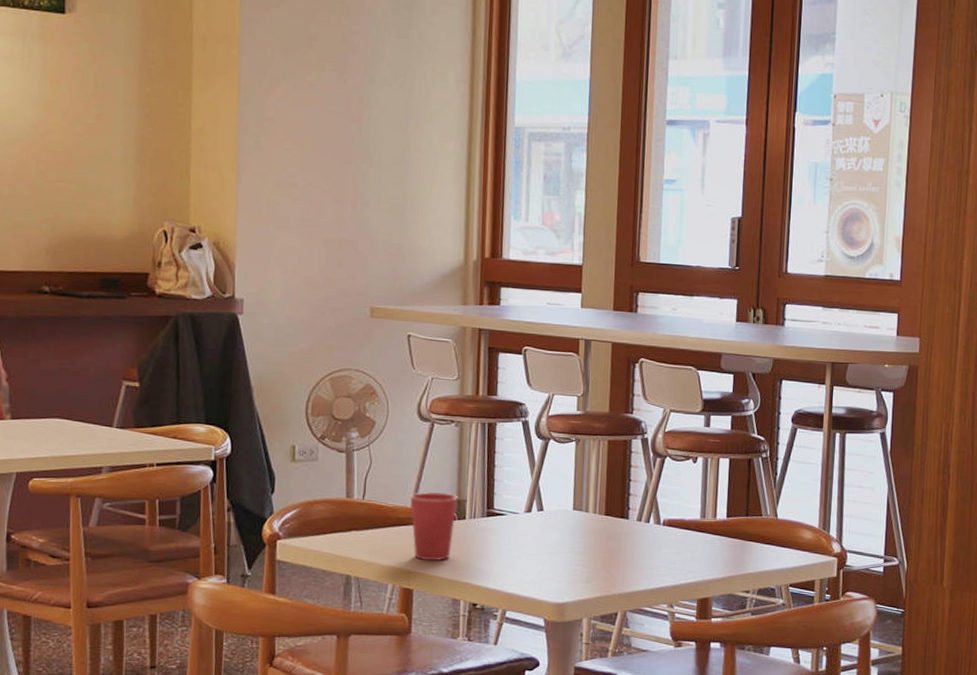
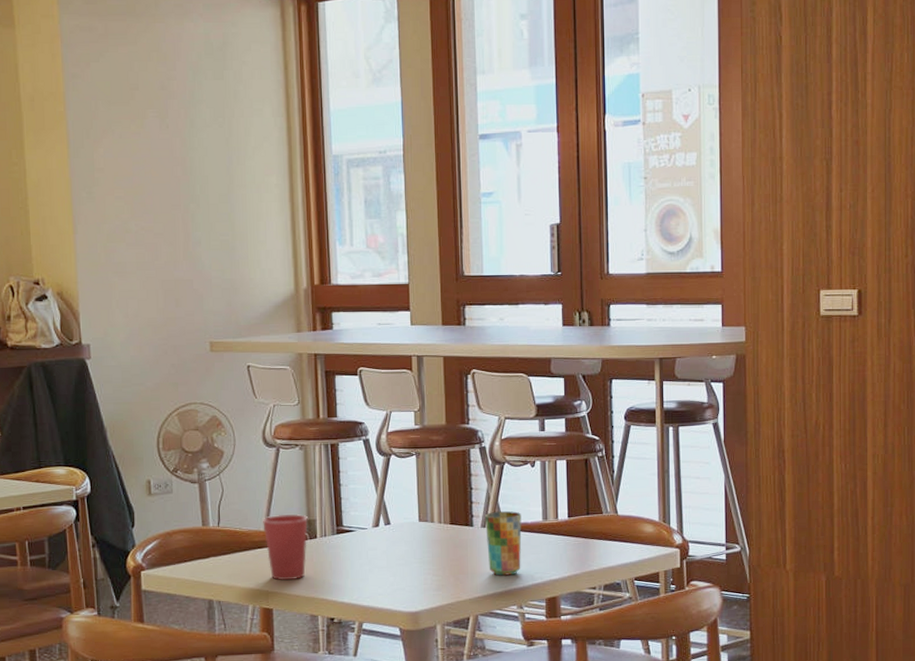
cup: none [641,506,679,573] -> present [485,511,522,576]

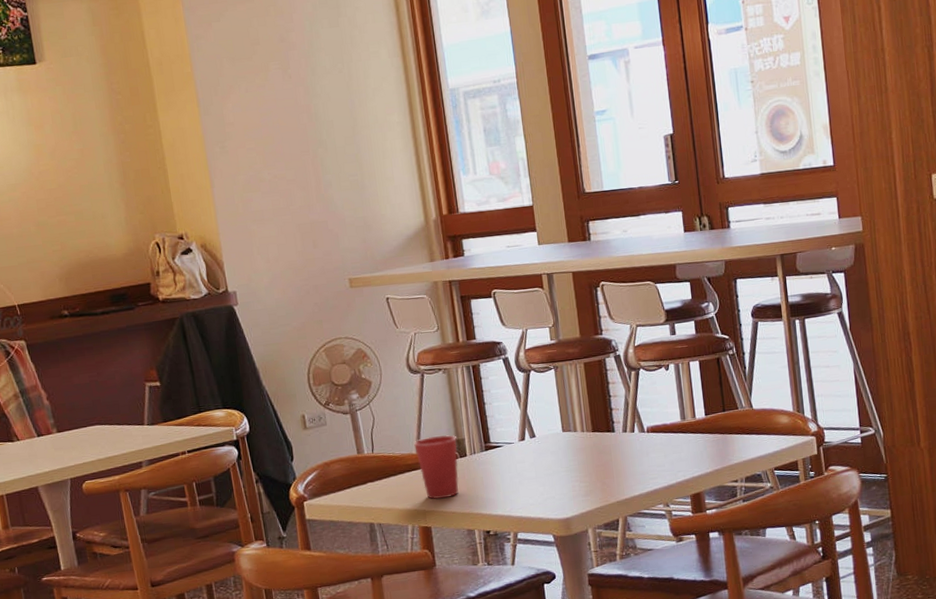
cup: present [485,511,522,576] -> none [625,414,664,477]

